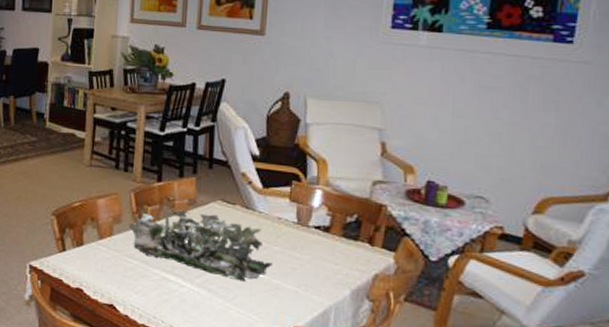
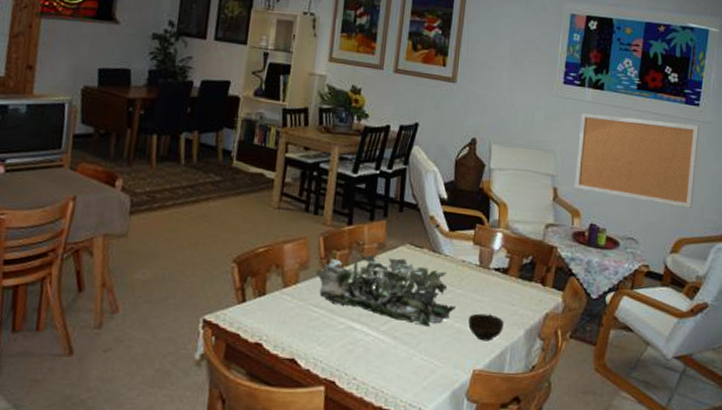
cup: none [287,271,327,300] -> present [468,313,504,341]
bulletin board: none [407,59,574,163] -> present [574,113,700,208]

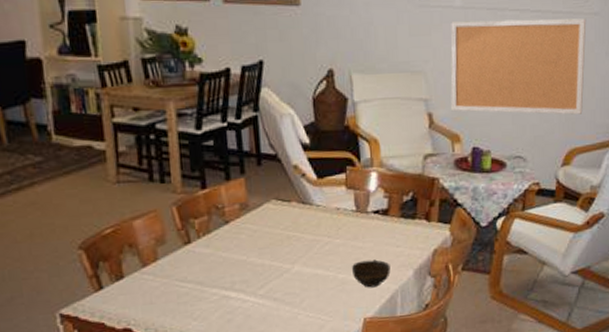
plant: present [316,255,456,327] -> none [175,216,336,283]

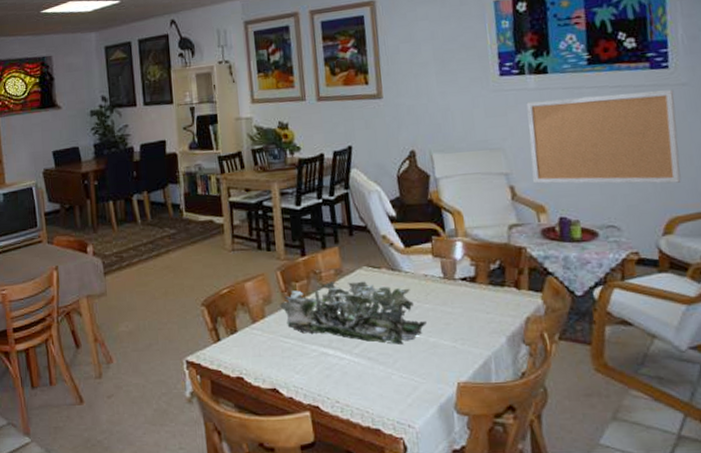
plant: none [175,216,336,283] -> present [280,281,427,345]
cup: present [352,259,391,288] -> none [442,325,482,353]

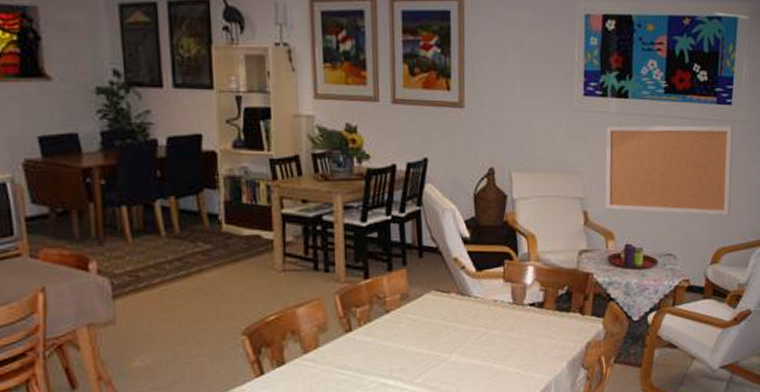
plant: present [280,281,427,345] -> none [337,306,492,373]

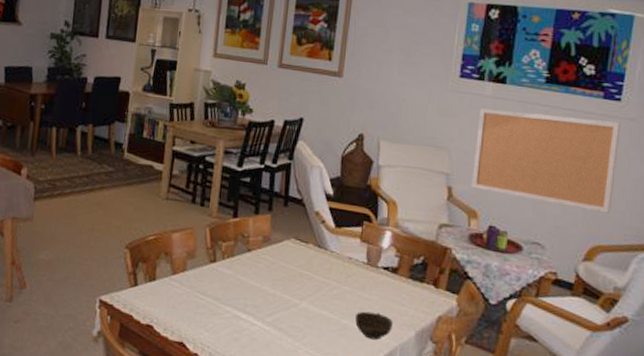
cup: none [508,350,545,379] -> present [355,311,393,340]

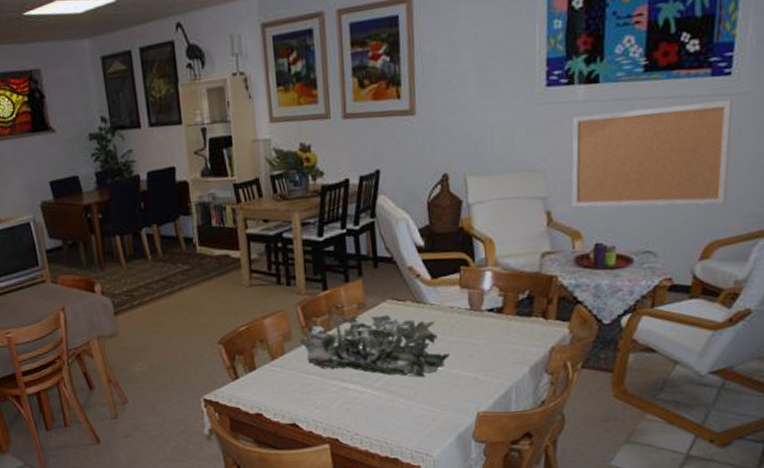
plant: none [203,247,342,321] -> present [300,315,450,378]
cup: present [355,311,393,340] -> none [466,356,505,384]

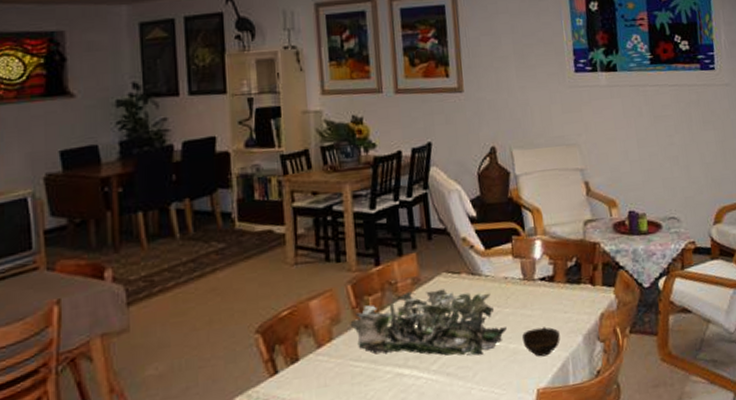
cup: none [466,356,505,384] -> present [522,327,560,357]
bulletin board: present [571,100,733,208] -> none [598,89,727,179]

